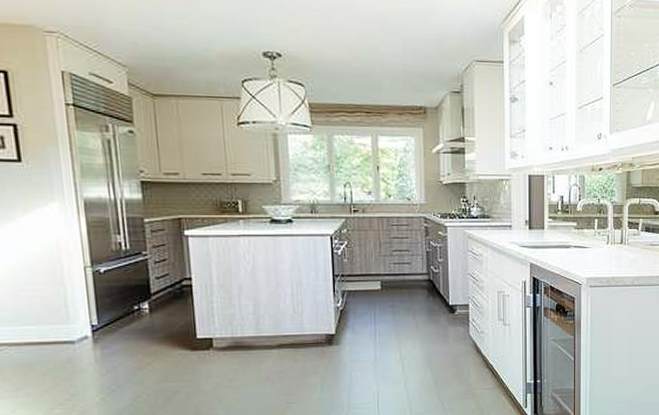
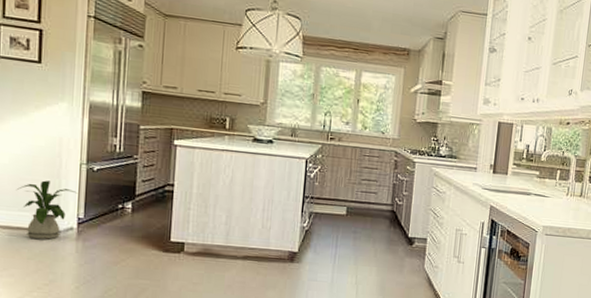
house plant: none [17,289,87,353] -> present [16,180,78,240]

